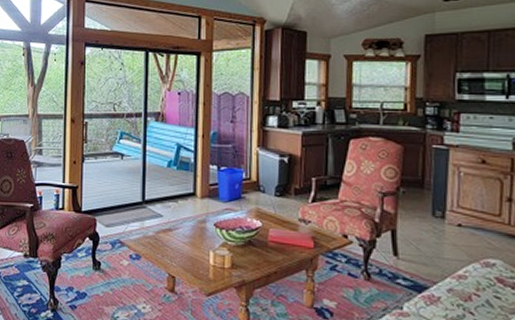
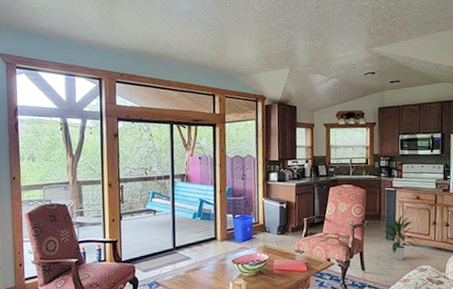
indoor plant: none [424,183,480,248] -> present [381,214,417,261]

